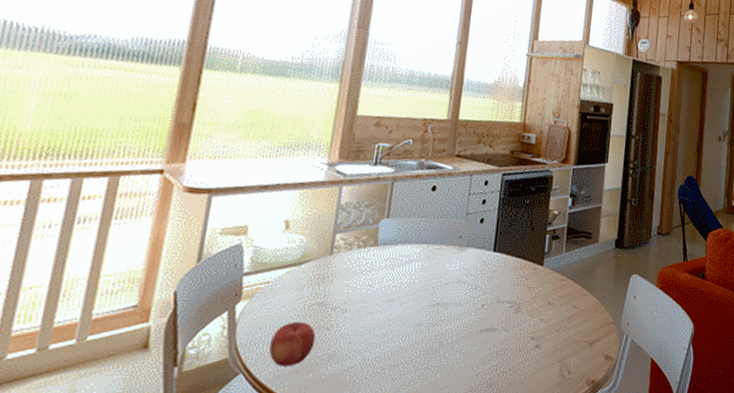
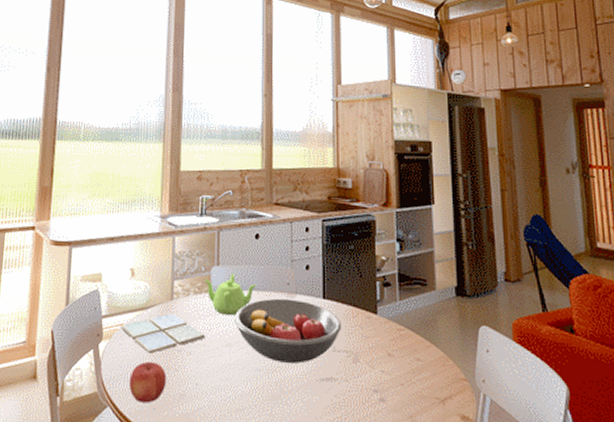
drink coaster: none [266,268,366,313] -> present [121,312,205,354]
teapot: none [371,227,429,270] -> present [204,274,258,316]
fruit bowl: none [399,251,509,316] -> present [235,298,342,364]

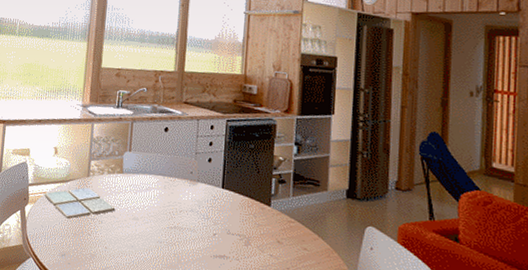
fruit: present [129,361,167,403] -> none [49,224,81,259]
teapot: present [204,274,258,316] -> none [117,159,164,195]
fruit bowl: present [235,298,342,364] -> none [142,183,238,241]

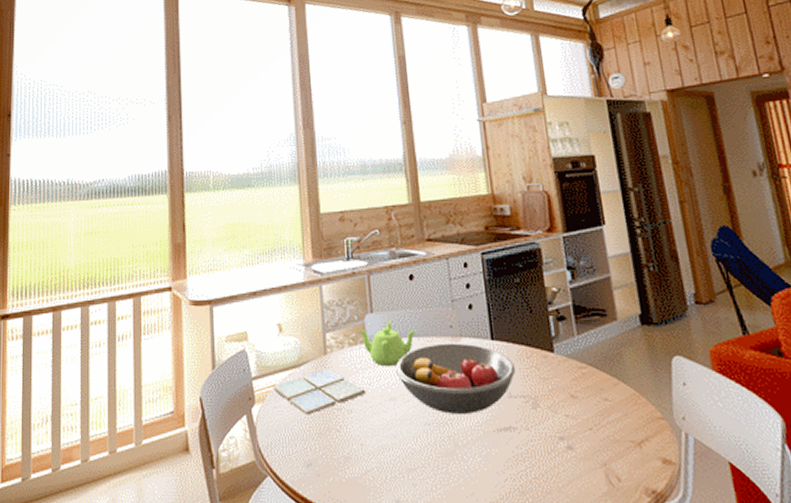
teapot: none [117,159,164,195] -> present [358,321,417,367]
fruit bowl: none [142,183,238,241] -> present [396,343,516,414]

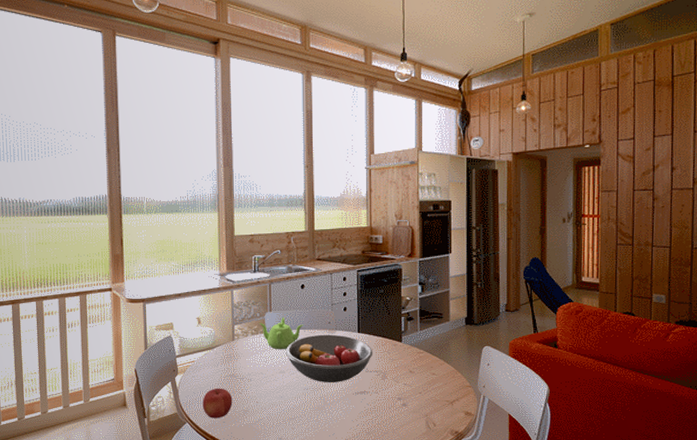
drink coaster: present [273,368,366,415] -> none [192,350,262,382]
fruit: none [288,423,329,469] -> present [202,388,233,418]

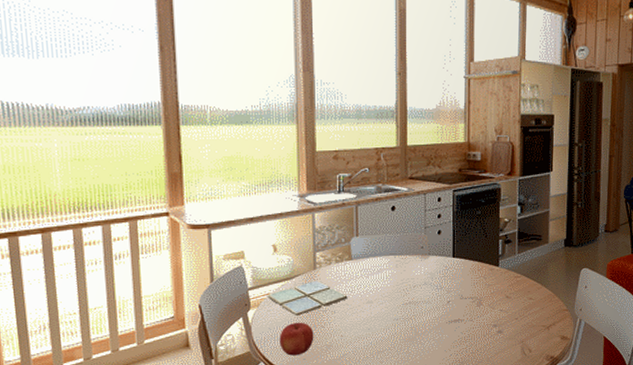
drink coaster: none [192,350,262,382] -> present [267,280,348,316]
teapot: present [259,317,304,350] -> none [345,243,394,278]
fruit bowl: present [286,334,373,382] -> none [374,260,469,312]

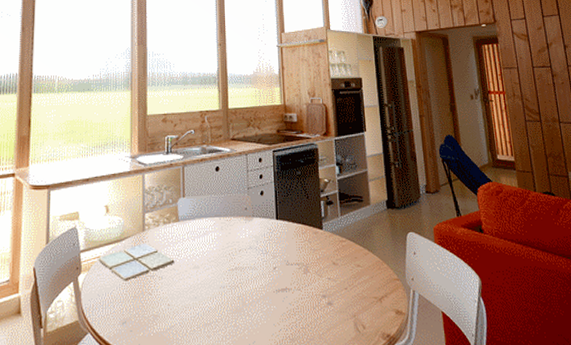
fruit: present [279,322,314,356] -> none [107,288,141,327]

